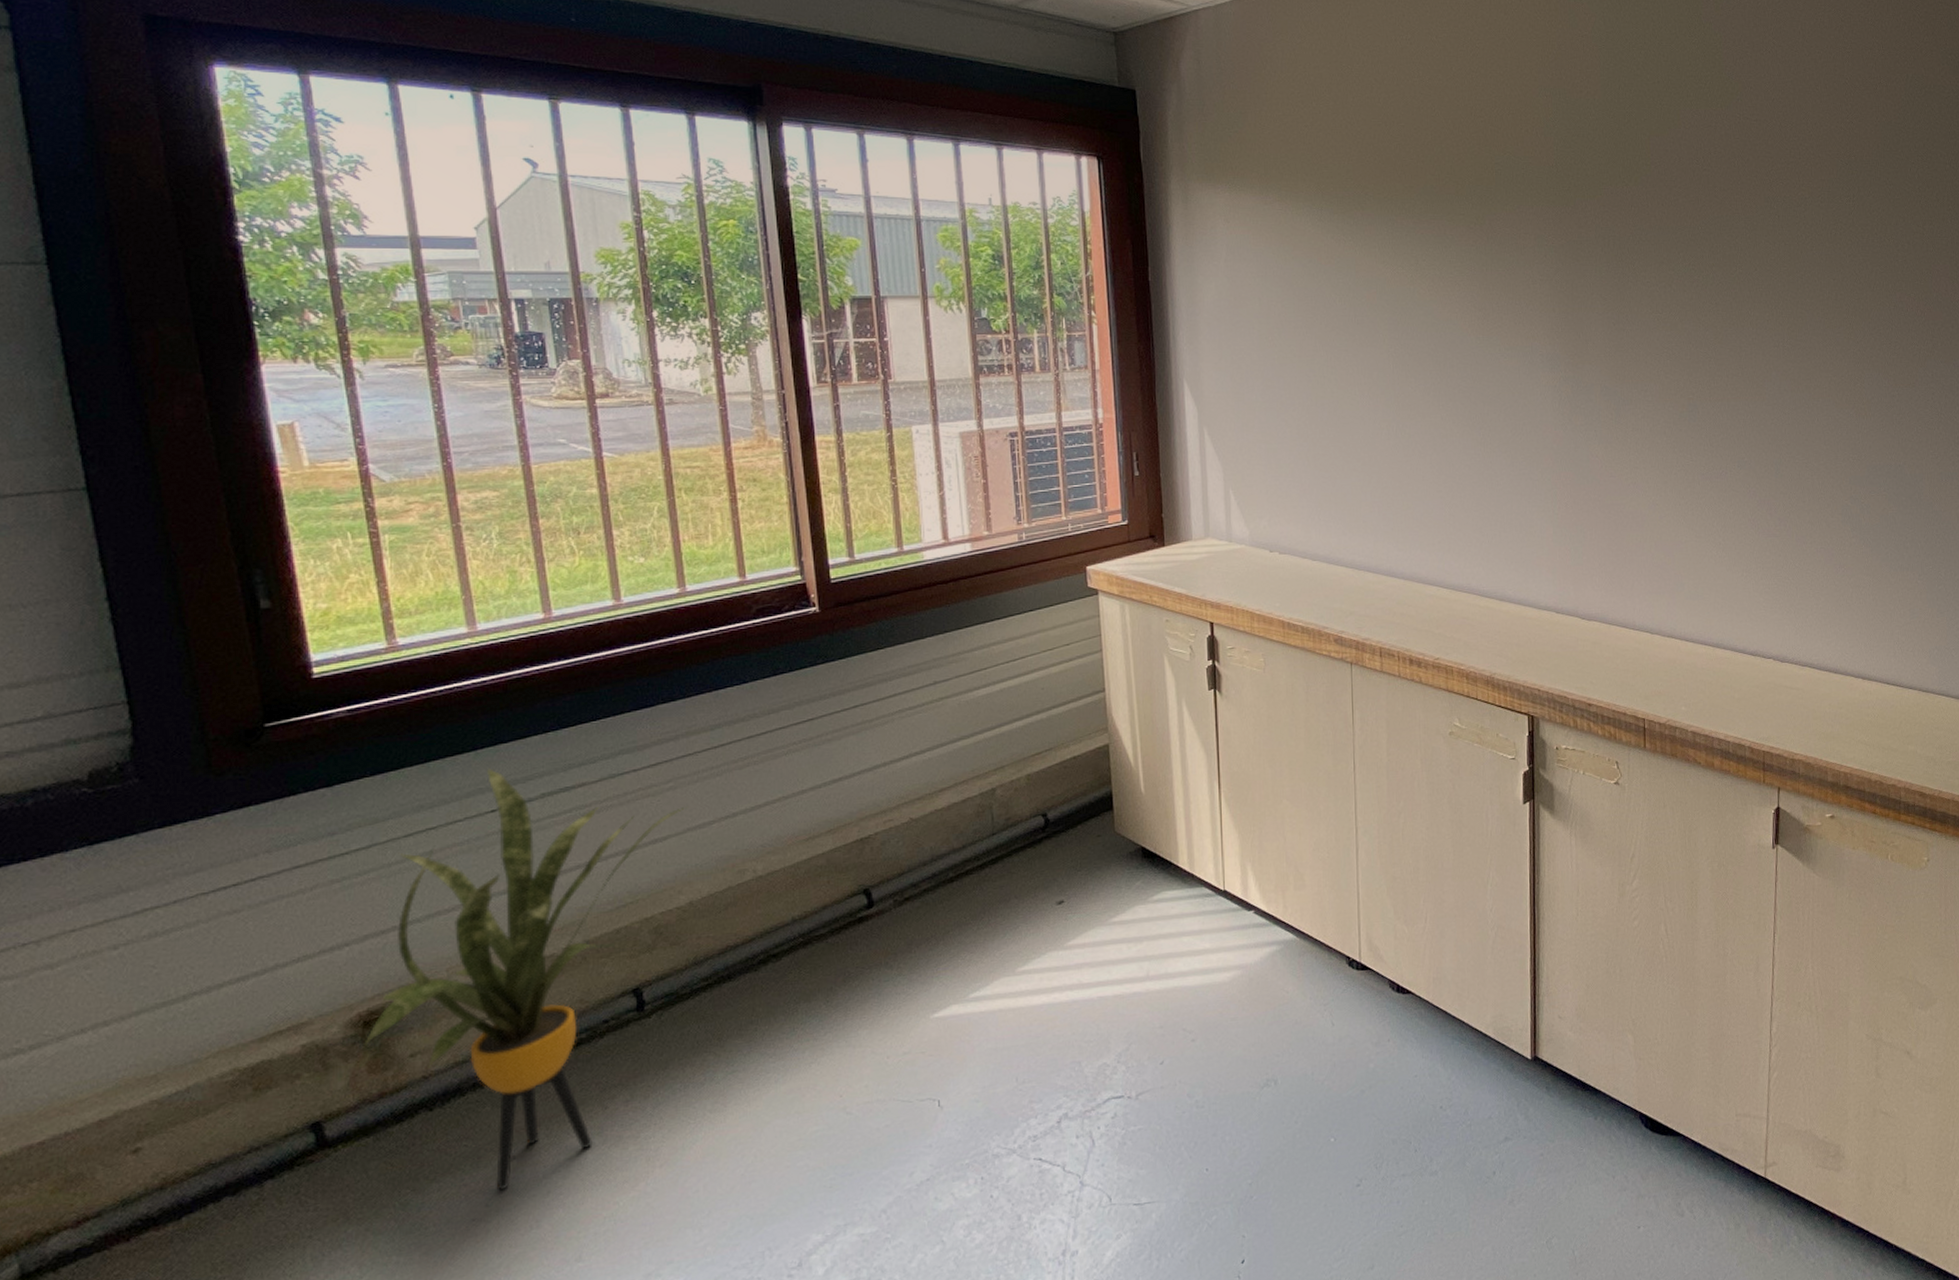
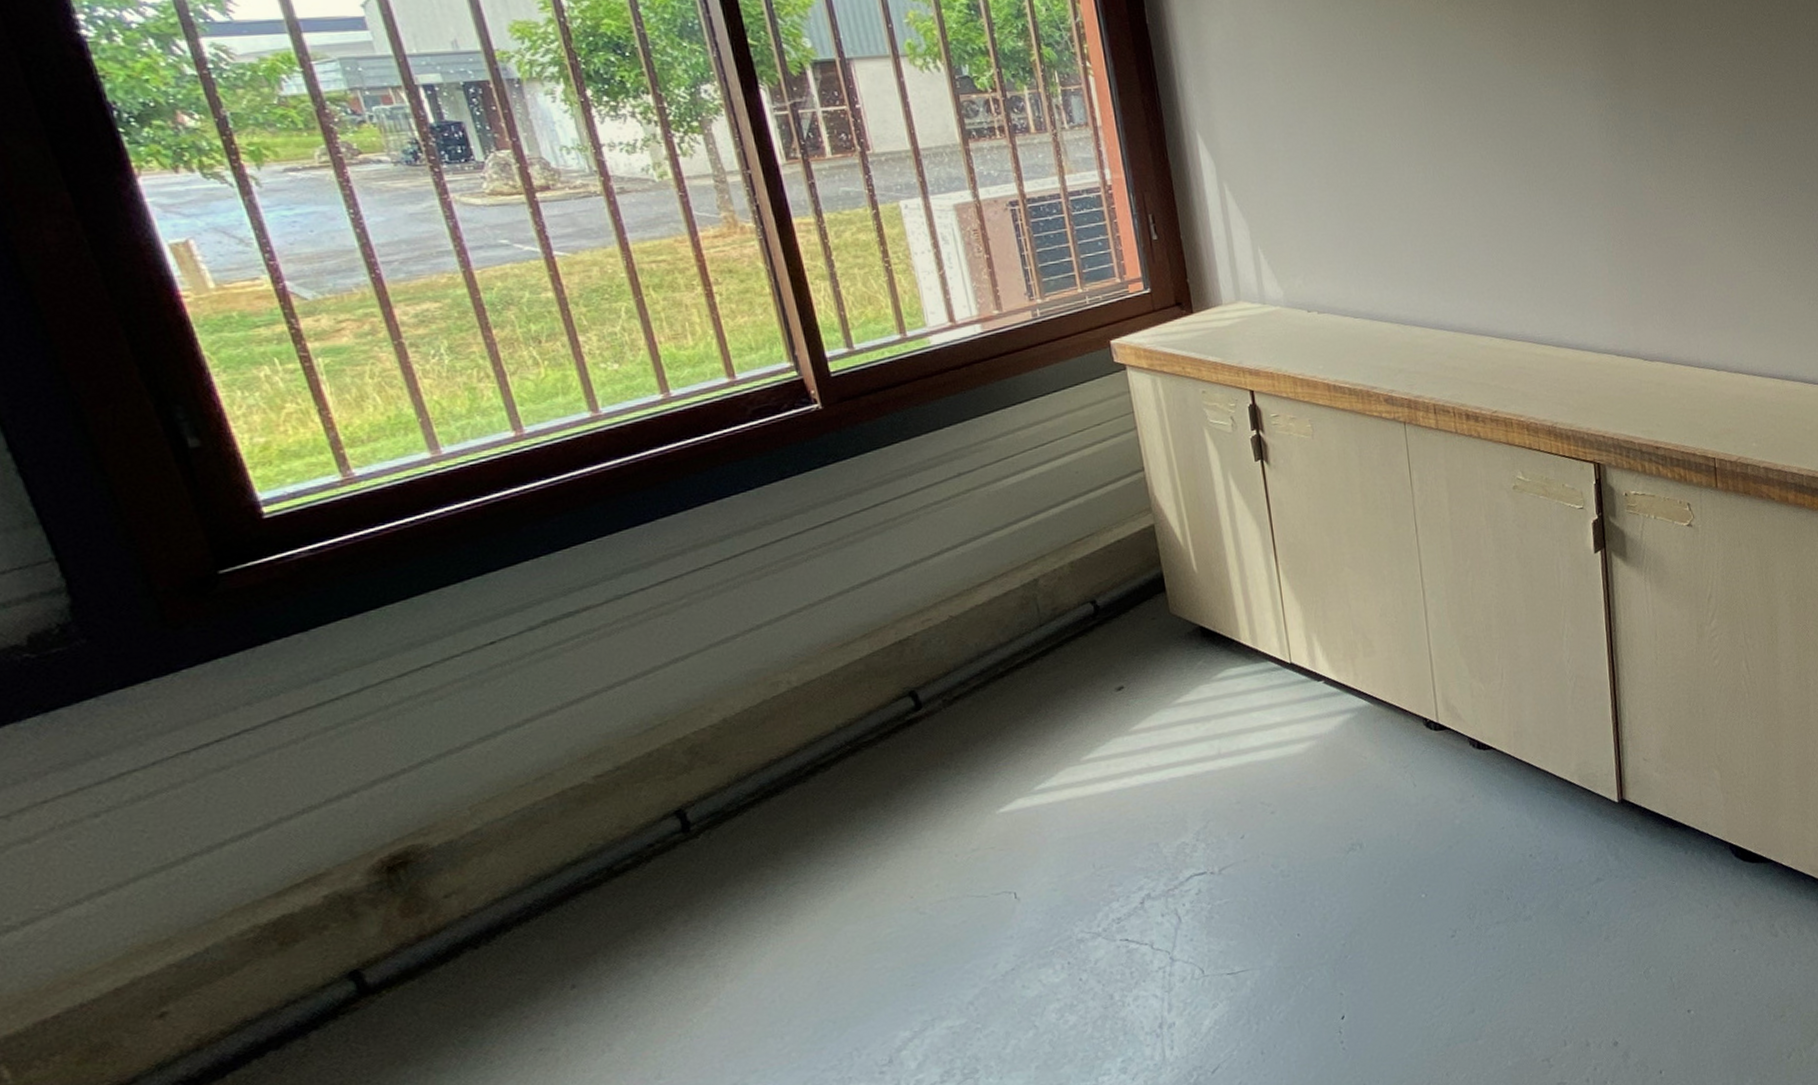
house plant: present [362,767,688,1191] -> none [390,598,707,1020]

